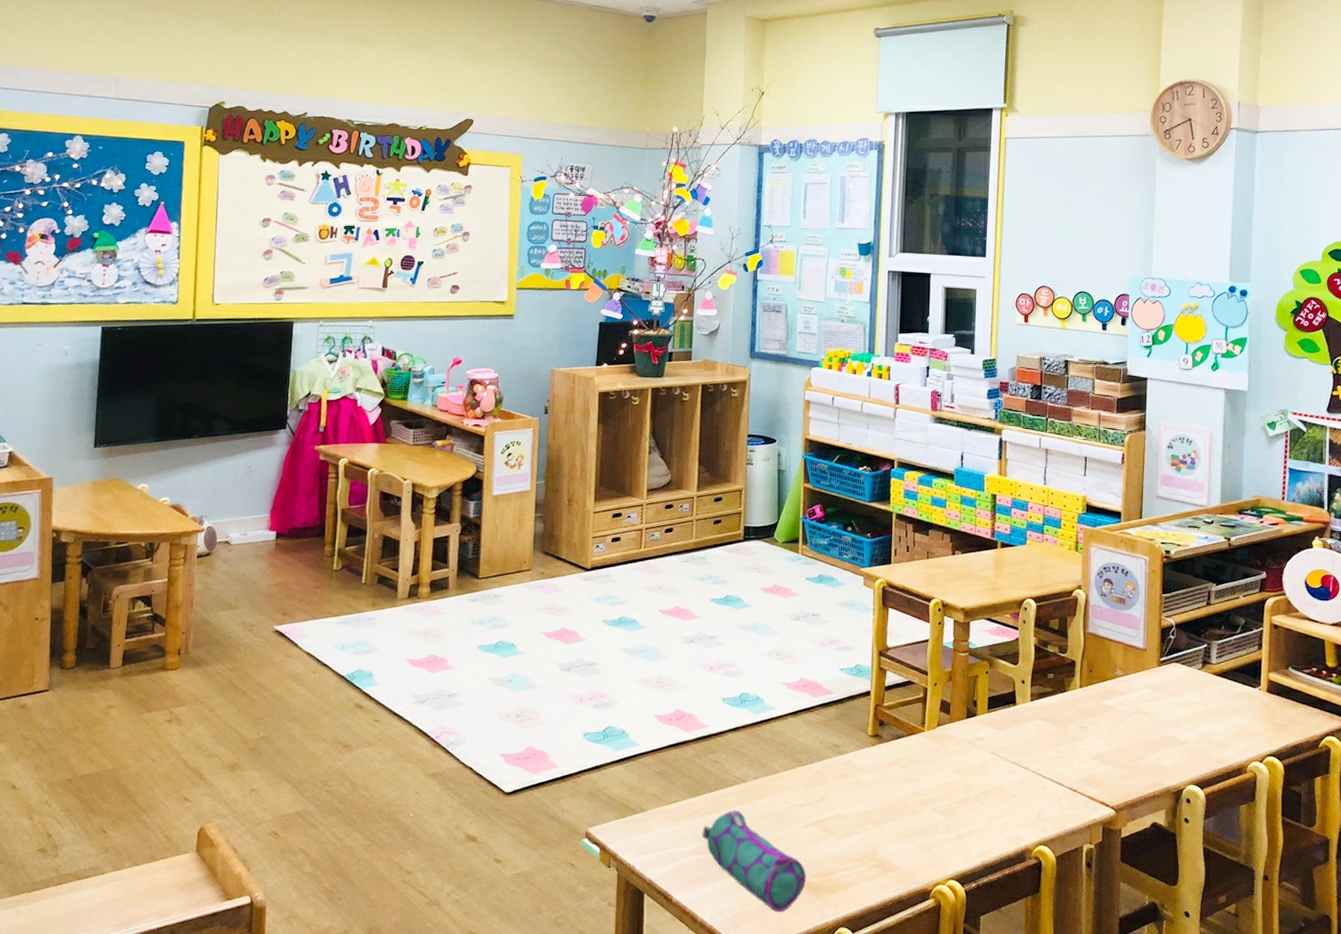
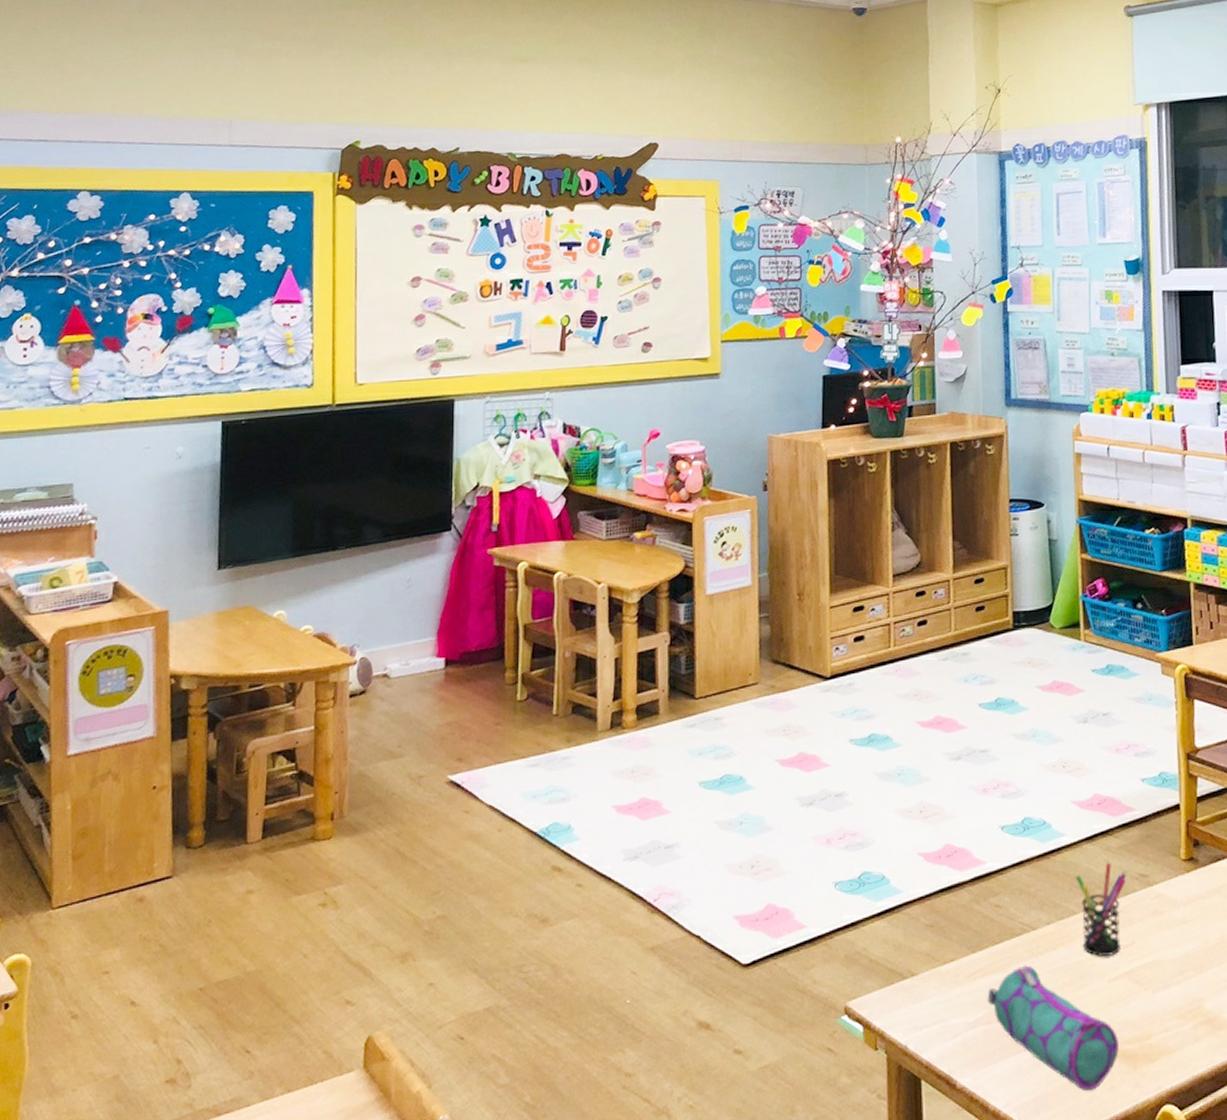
pen holder: none [780,733,823,807] -> present [1075,862,1127,956]

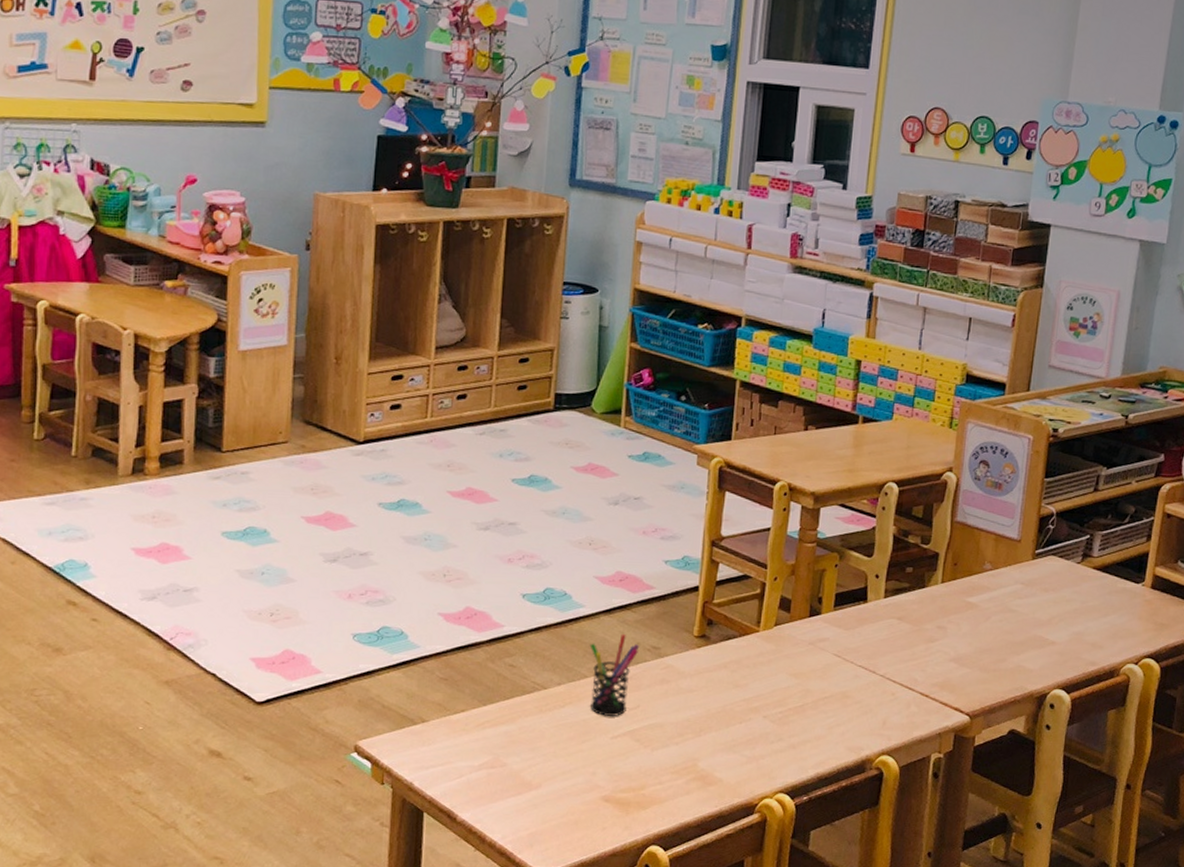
pencil case: present [987,965,1119,1092] -> none [493,719,614,831]

